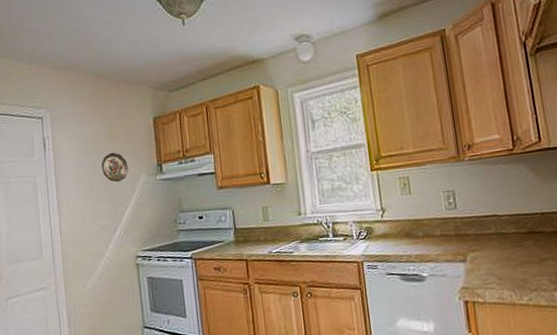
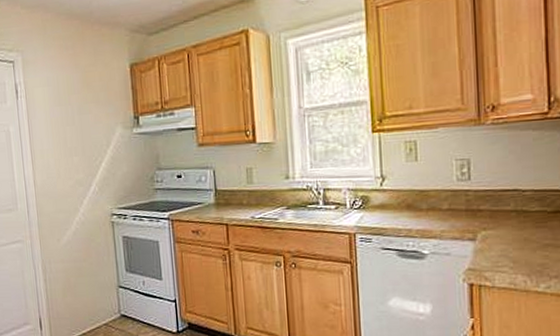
decorative plate: present [102,152,129,183] -> none [75,101,104,135]

